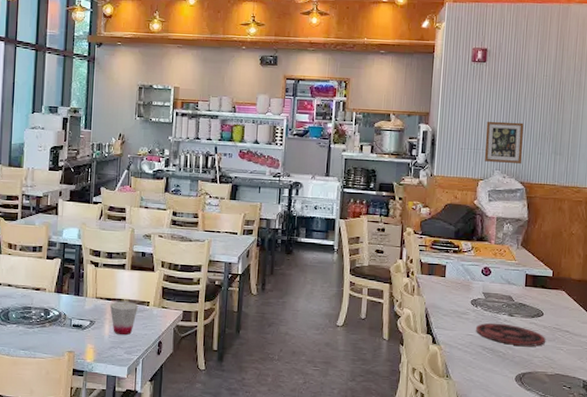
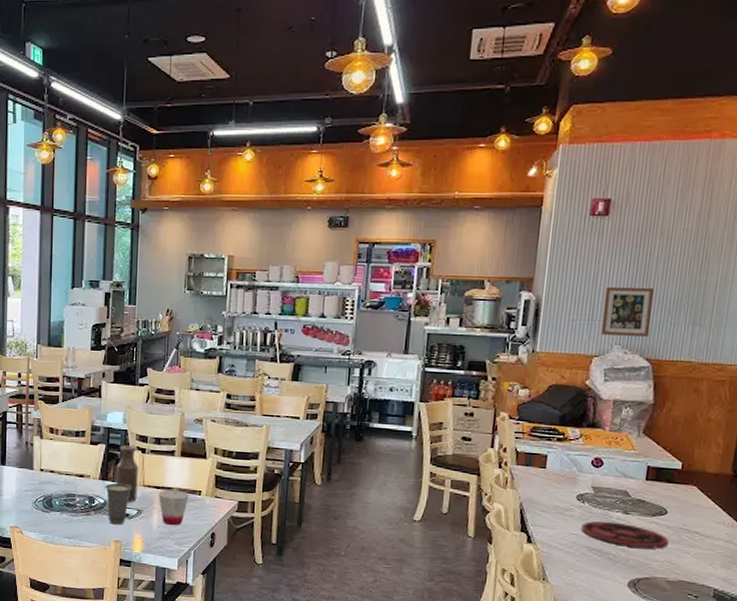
cup: none [60,296,85,336] -> present [105,483,131,525]
bottle: none [71,259,92,314] -> present [116,445,139,503]

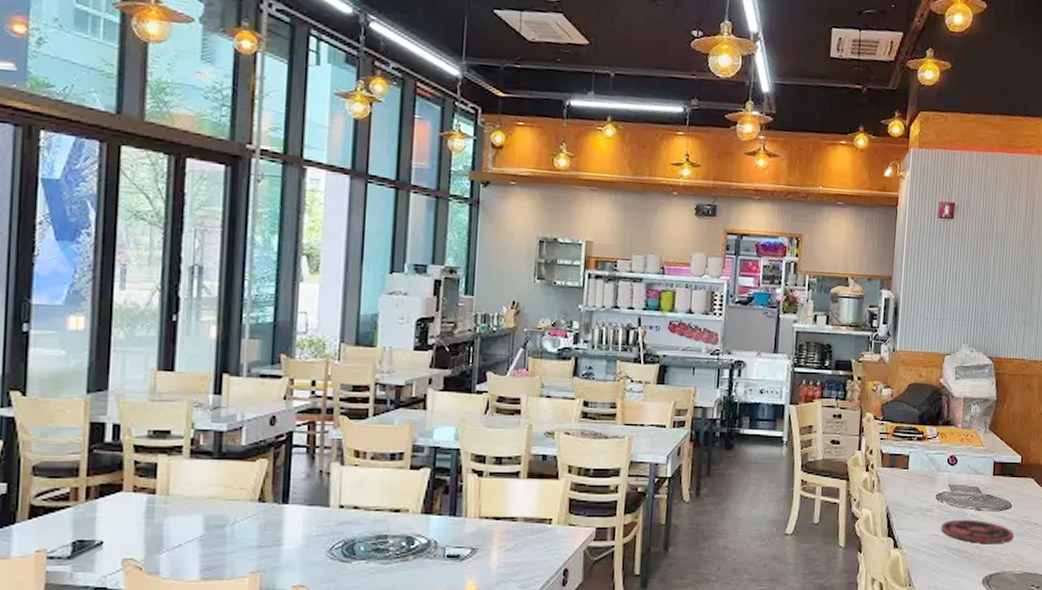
cup: present [105,483,131,525] -> none [429,517,464,570]
bottle: present [116,445,139,503] -> none [444,467,474,541]
cup: present [158,490,189,526] -> none [498,520,536,565]
picture frame: present [601,286,654,337] -> none [951,286,993,335]

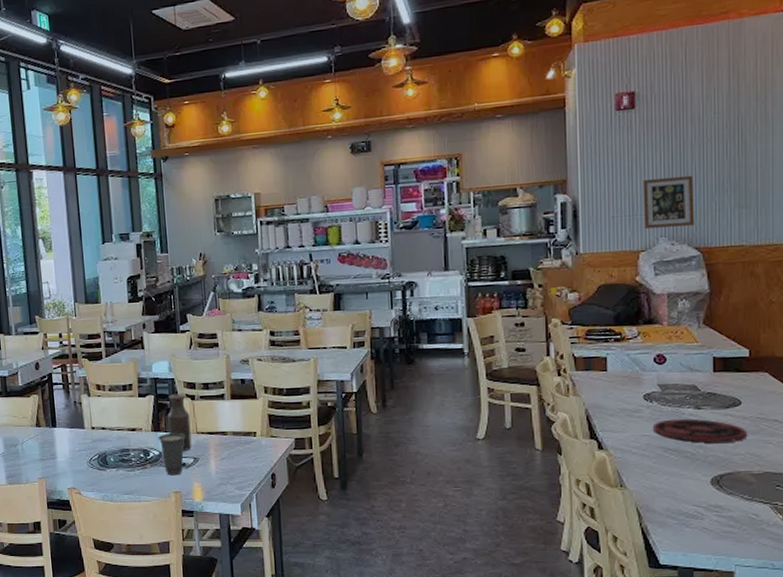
cup: none [429,517,464,570] -> present [158,433,185,476]
bottle: none [444,467,474,541] -> present [168,393,192,452]
picture frame: none [951,286,993,335] -> present [642,175,695,229]

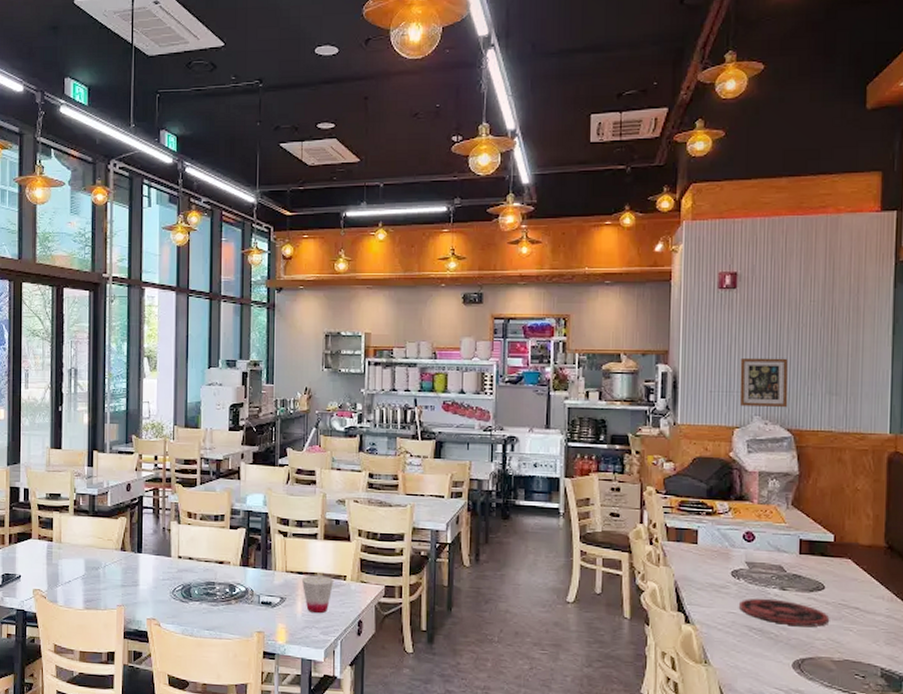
cup: present [158,433,185,476] -> none [246,569,273,615]
bottle: present [168,393,192,452] -> none [258,528,280,590]
cup: none [212,434,244,471] -> present [301,575,333,614]

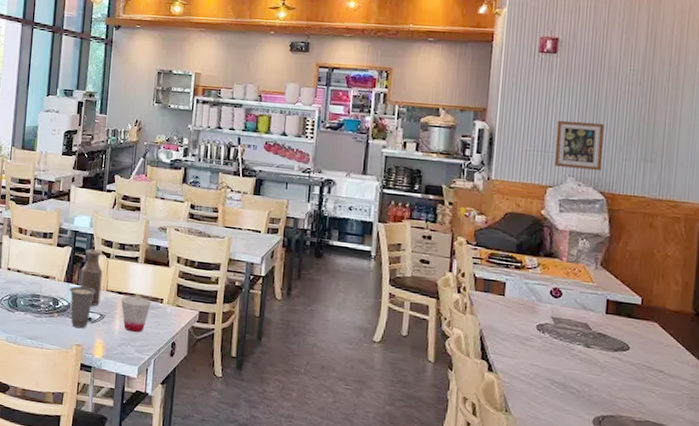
cup: none [246,569,273,615] -> present [69,286,95,329]
bottle: none [258,528,280,590] -> present [80,248,103,307]
plate: present [739,598,830,627] -> none [543,353,633,386]

